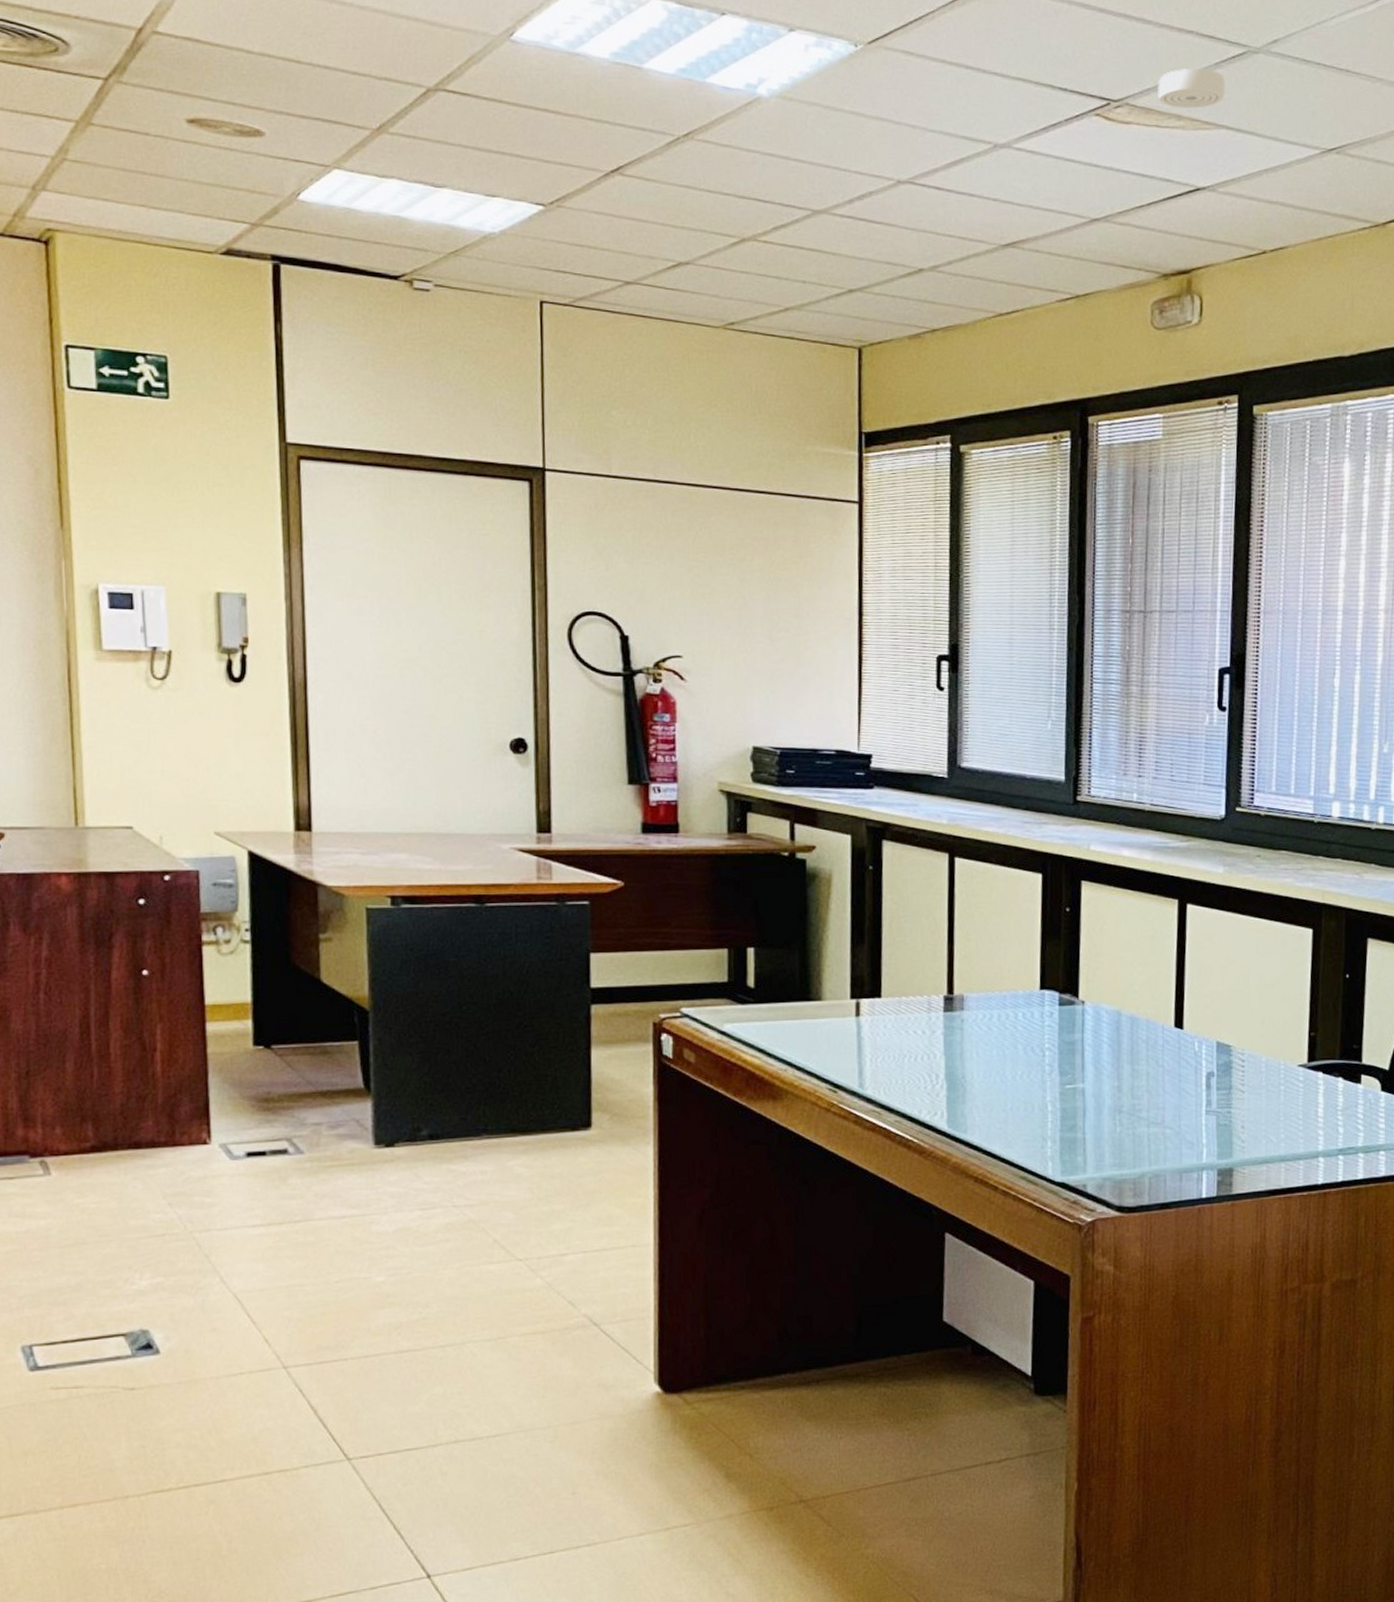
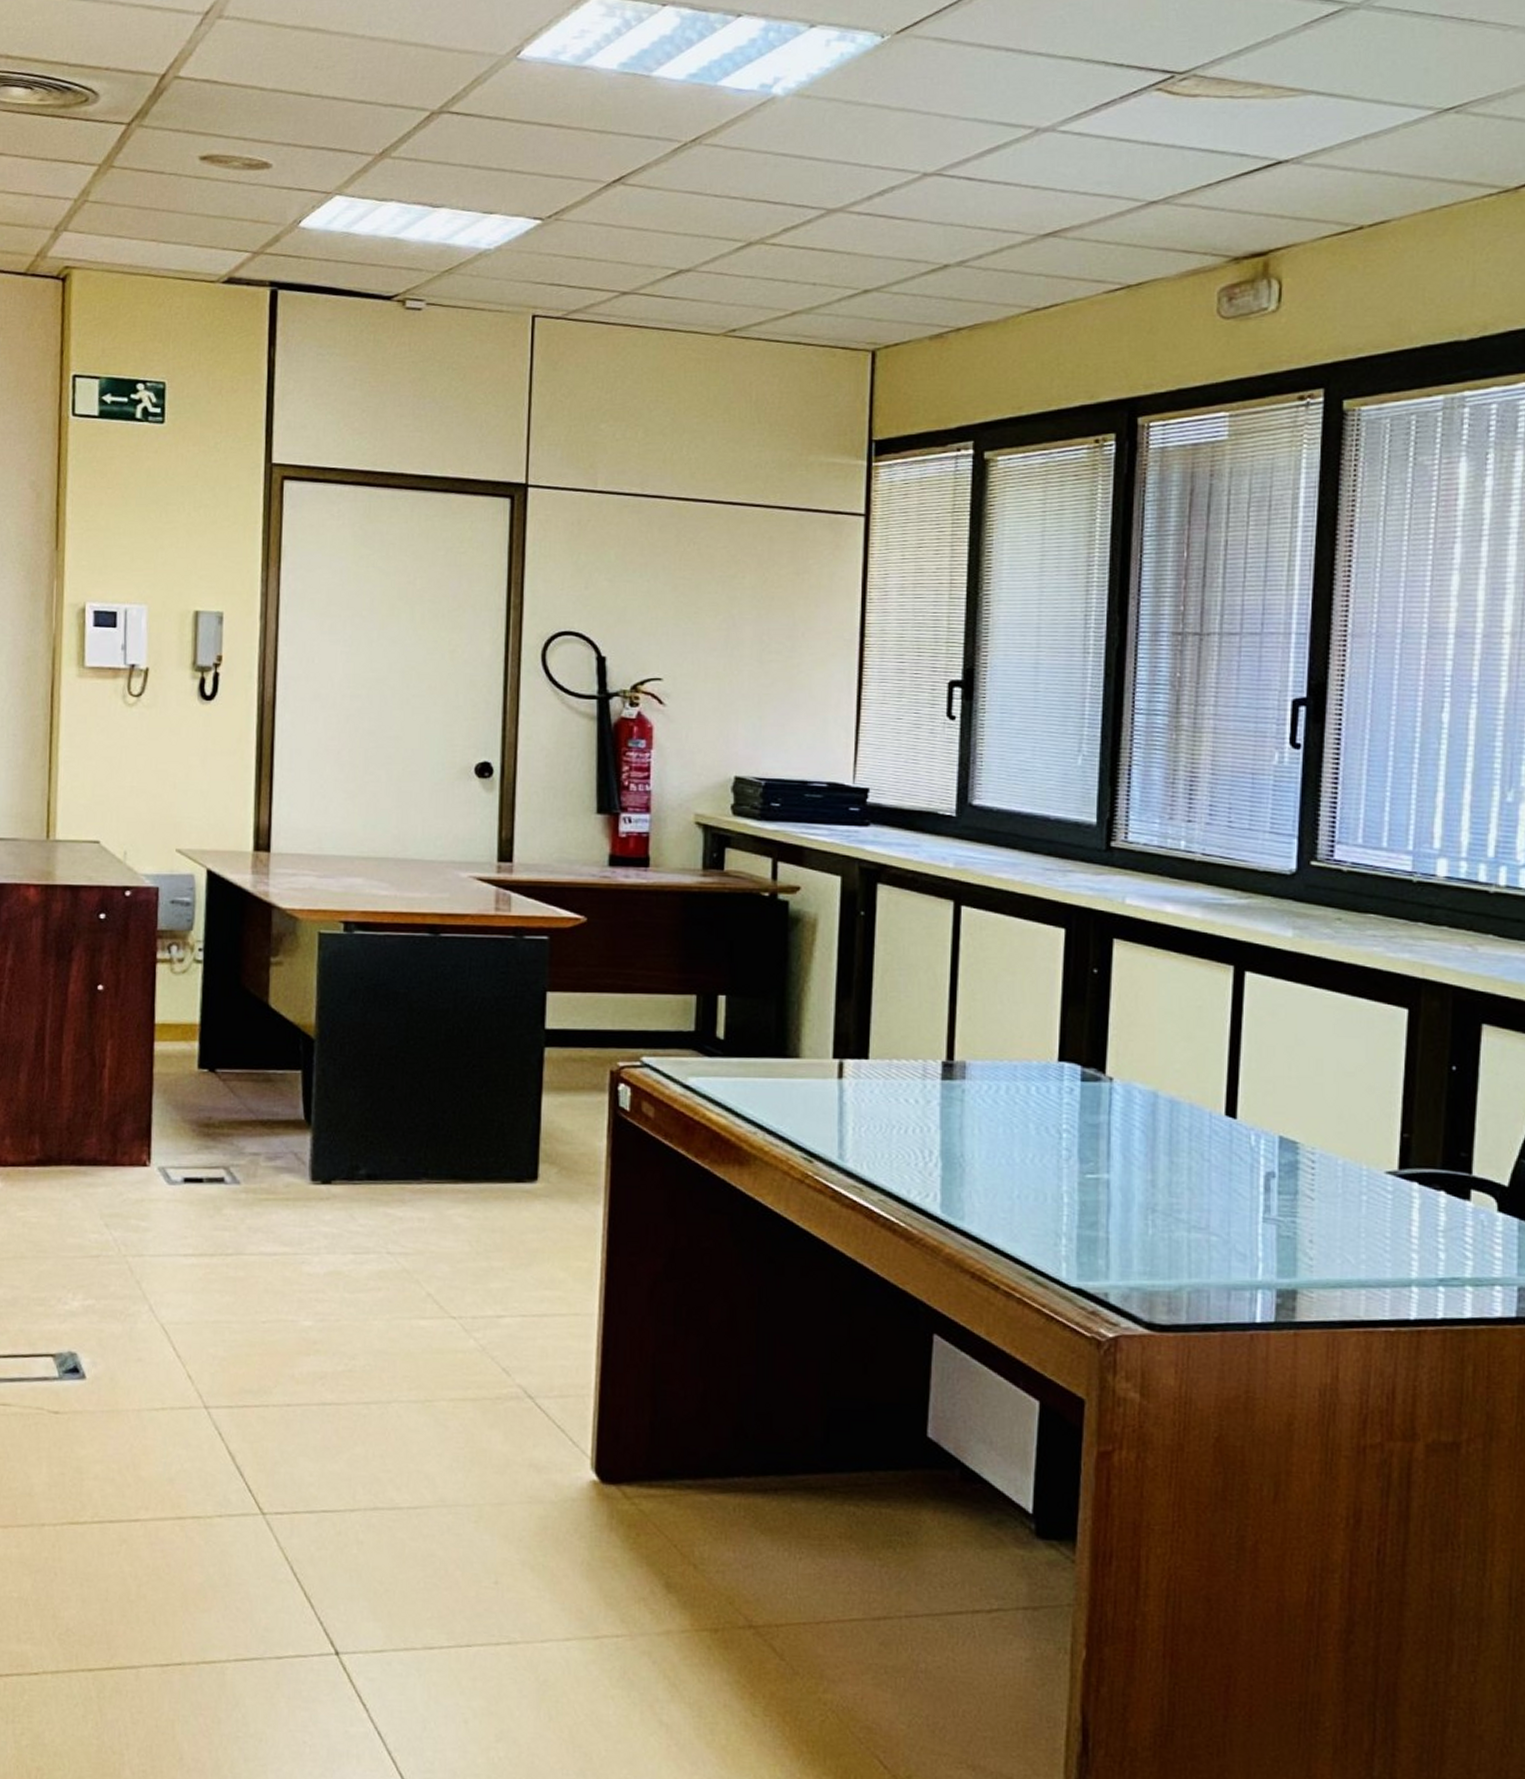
smoke detector: present [1158,69,1225,109] -> none [1233,31,1316,76]

